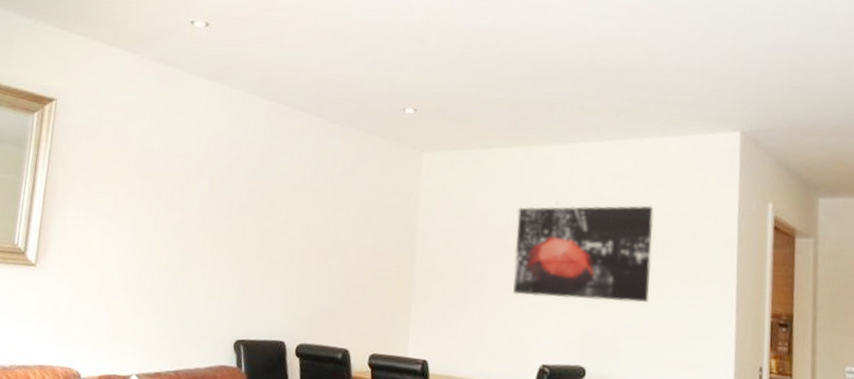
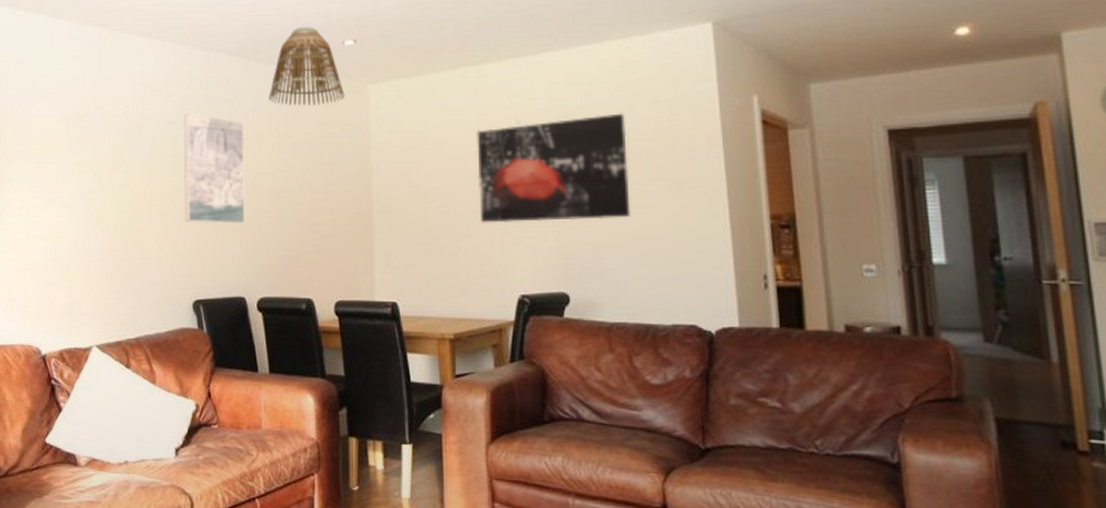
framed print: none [235,160,302,271] -> present [183,114,245,223]
lamp shade: none [328,90,400,167] -> present [269,26,345,106]

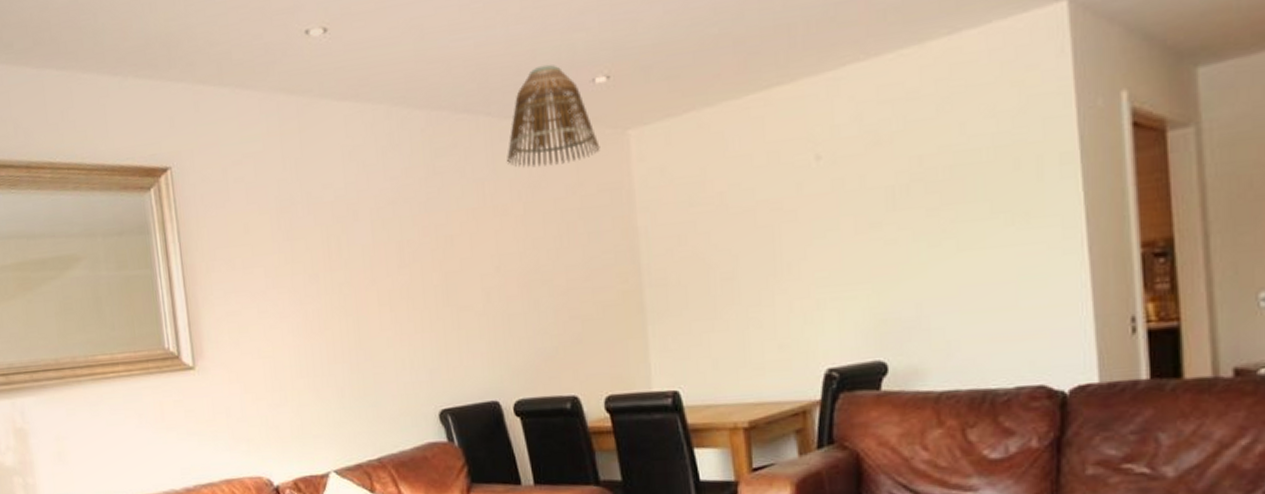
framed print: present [183,114,245,223] -> none [407,190,491,320]
wall art: present [477,113,631,223] -> none [766,132,963,287]

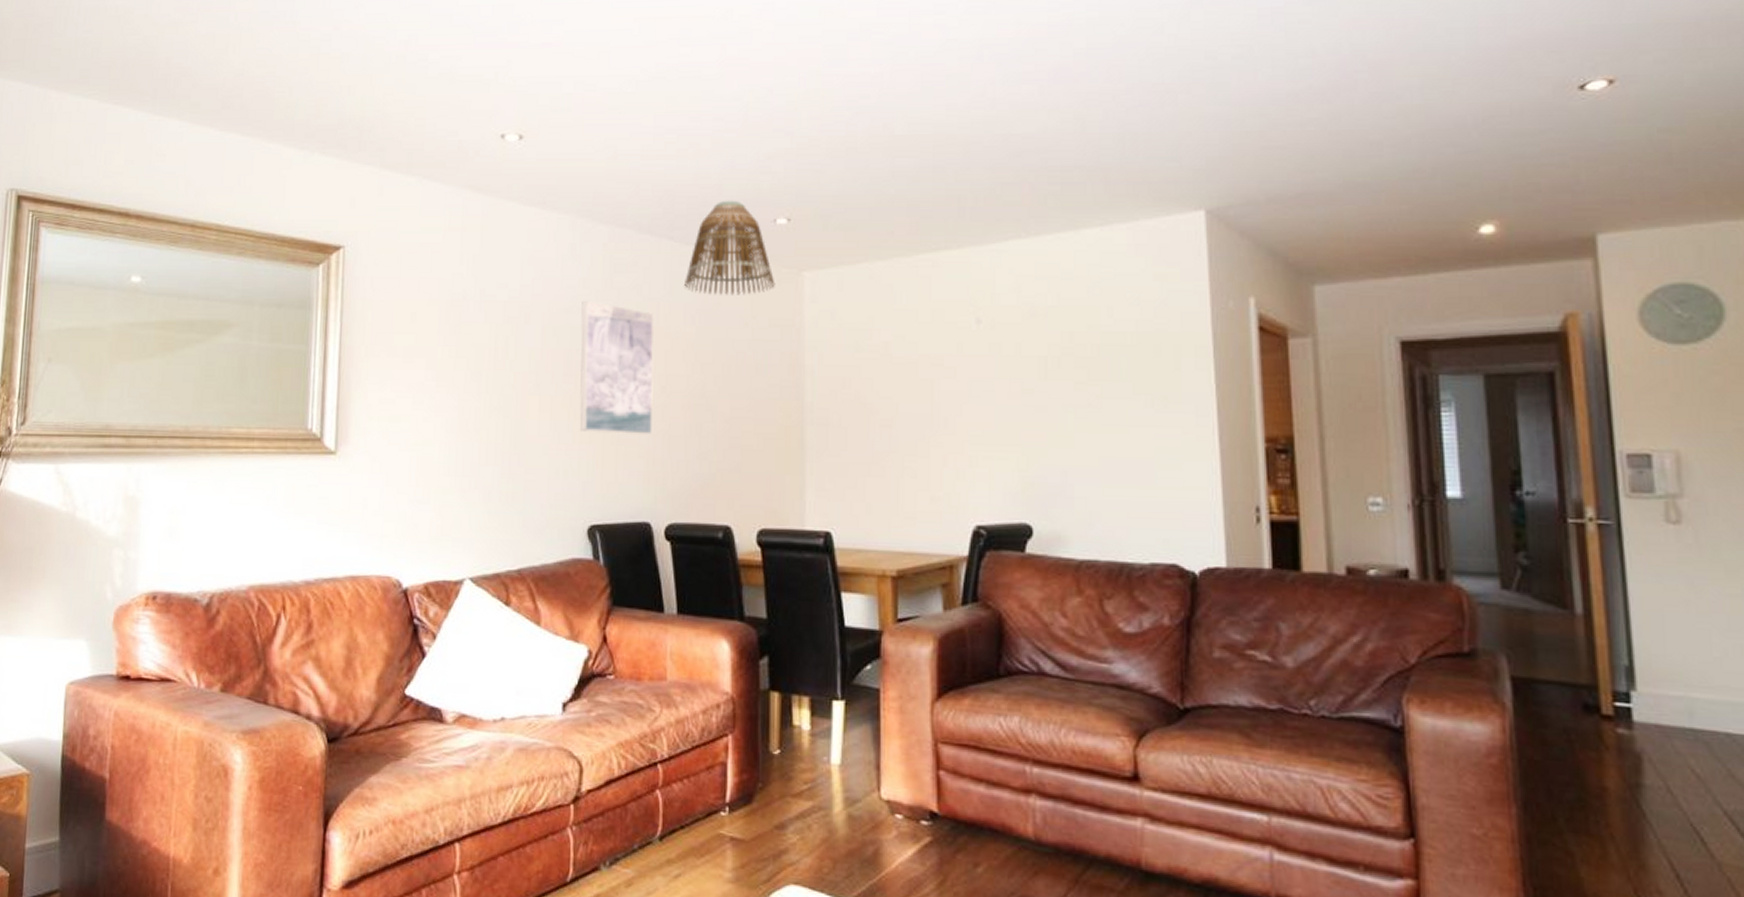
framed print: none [407,190,491,320] -> present [580,301,654,434]

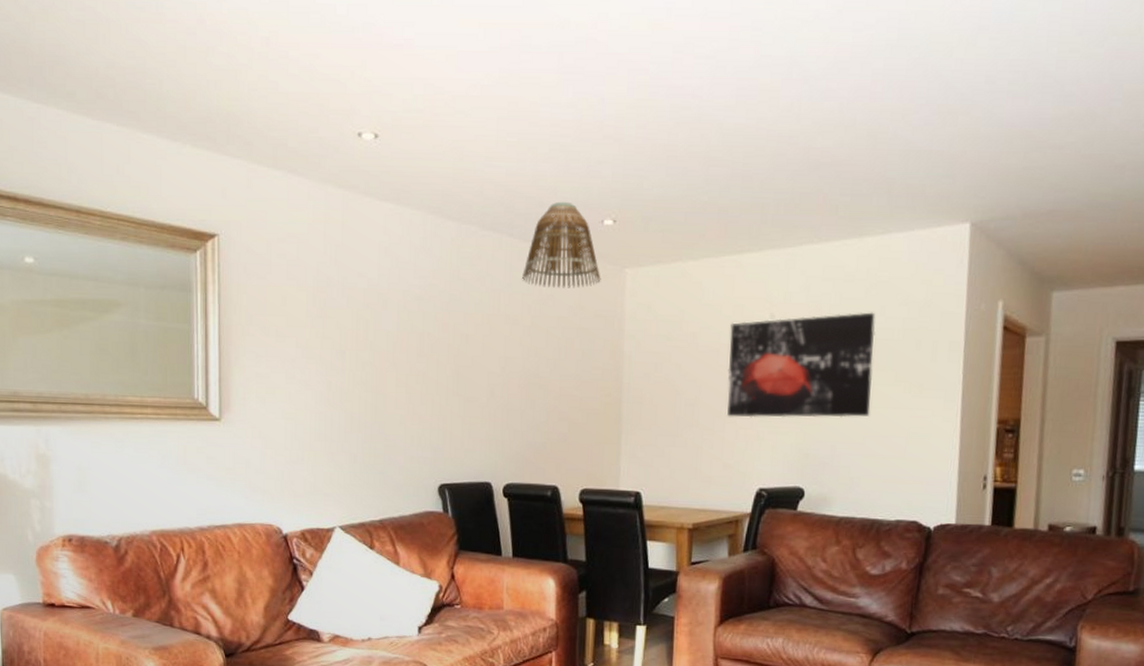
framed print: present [580,301,654,434] -> none [431,290,495,408]
wall art: none [929,314,1106,441] -> present [727,312,876,418]

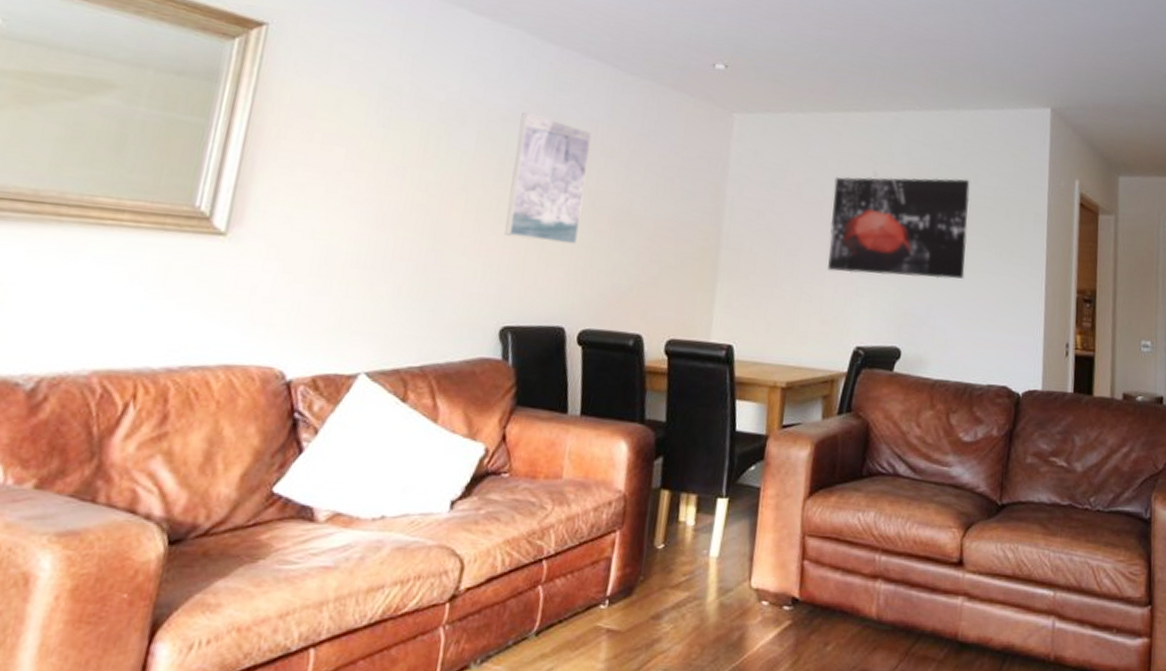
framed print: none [431,290,495,408] -> present [504,112,592,244]
lamp shade: present [522,201,601,288] -> none [624,40,708,127]

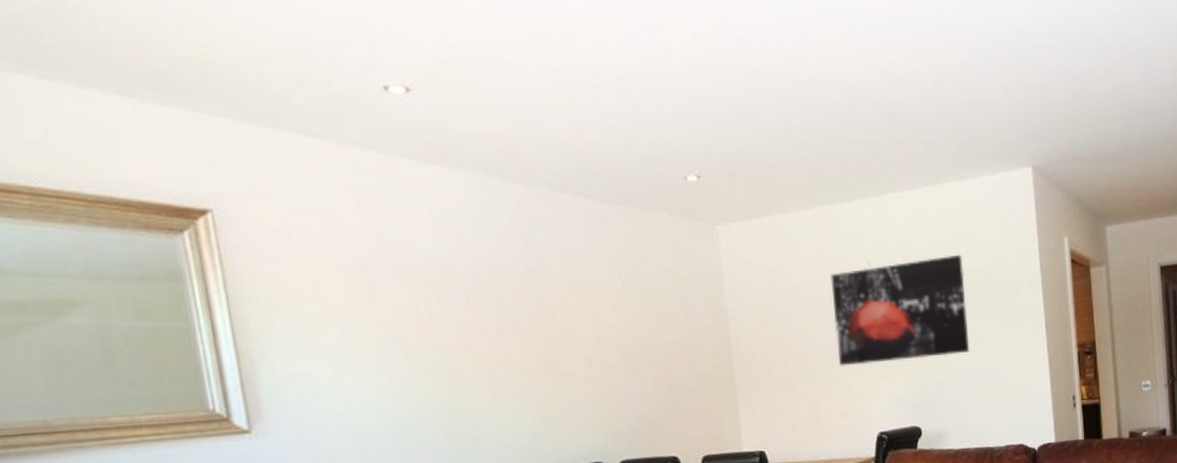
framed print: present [504,112,592,244] -> none [504,260,593,386]

